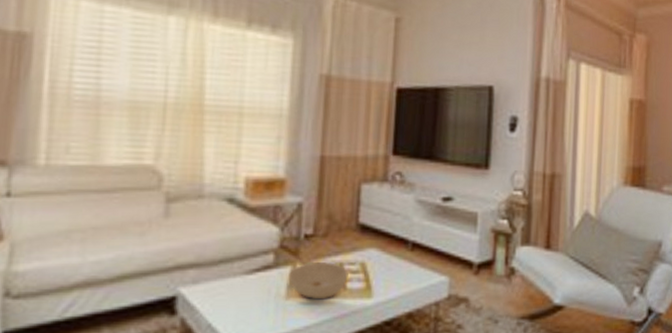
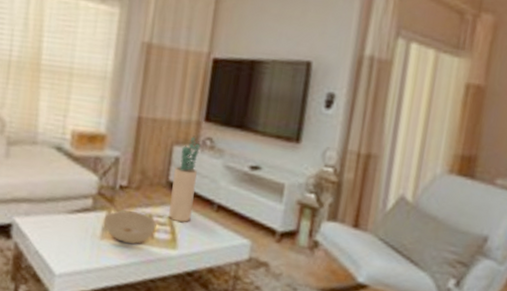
vase: none [361,171,390,268] -> present [169,135,200,223]

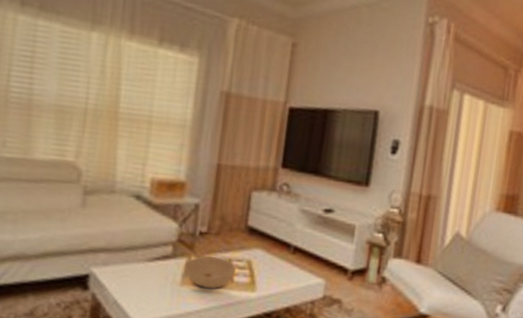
vase: present [169,135,200,223] -> none [248,181,278,266]

